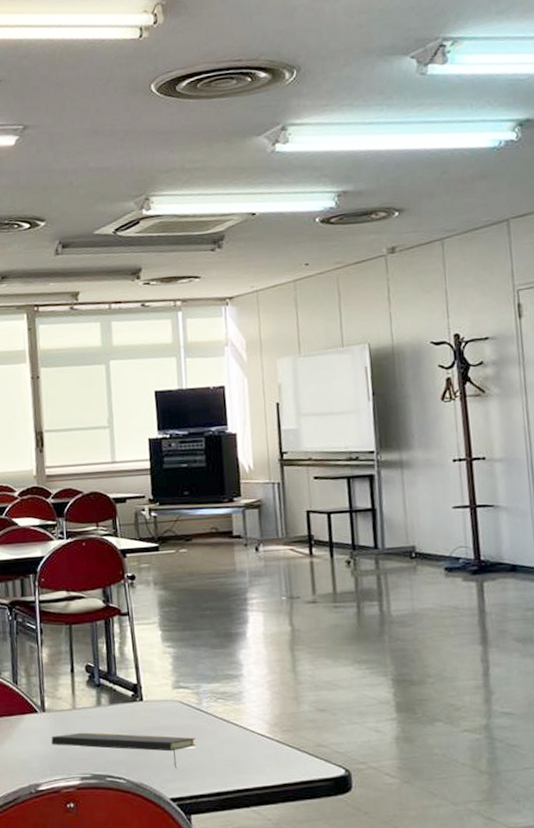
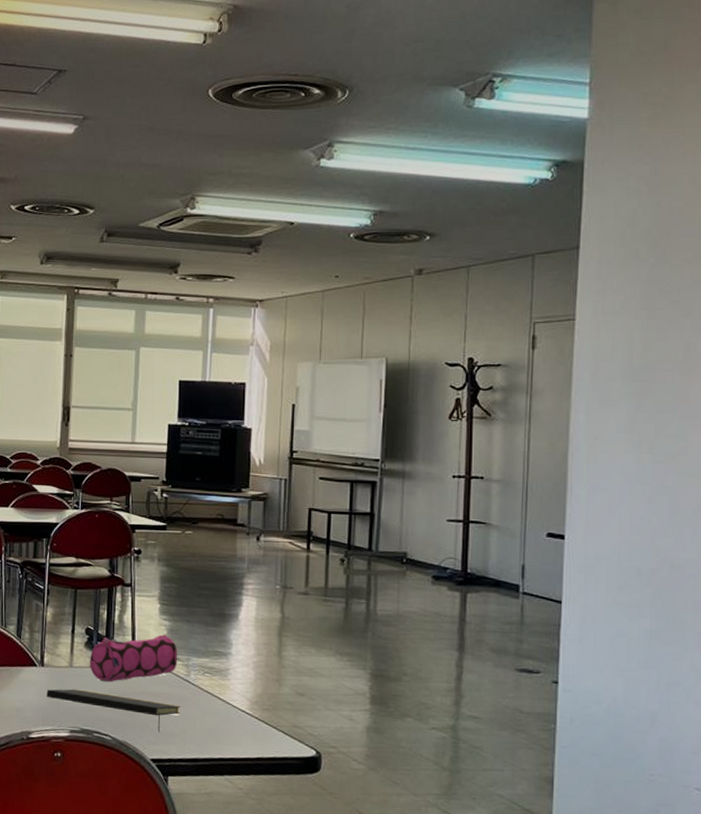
pencil case: none [93,663,188,720] -> present [89,634,178,682]

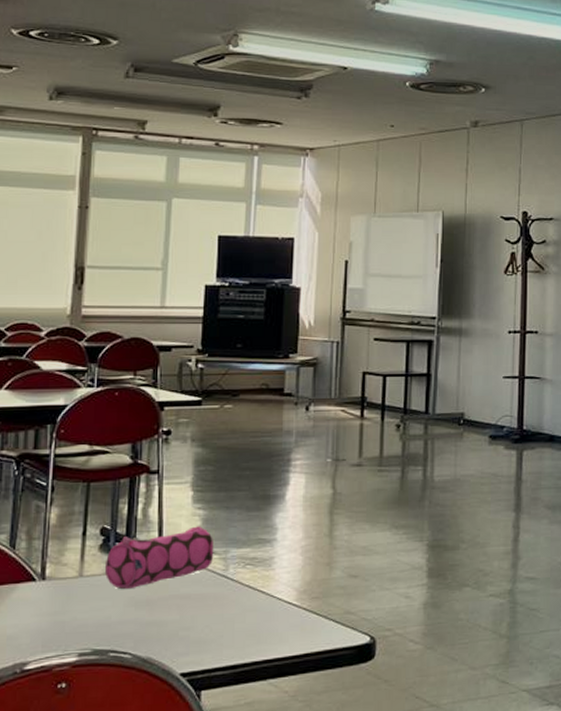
notepad: present [46,689,181,733] -> none [48,602,217,641]

